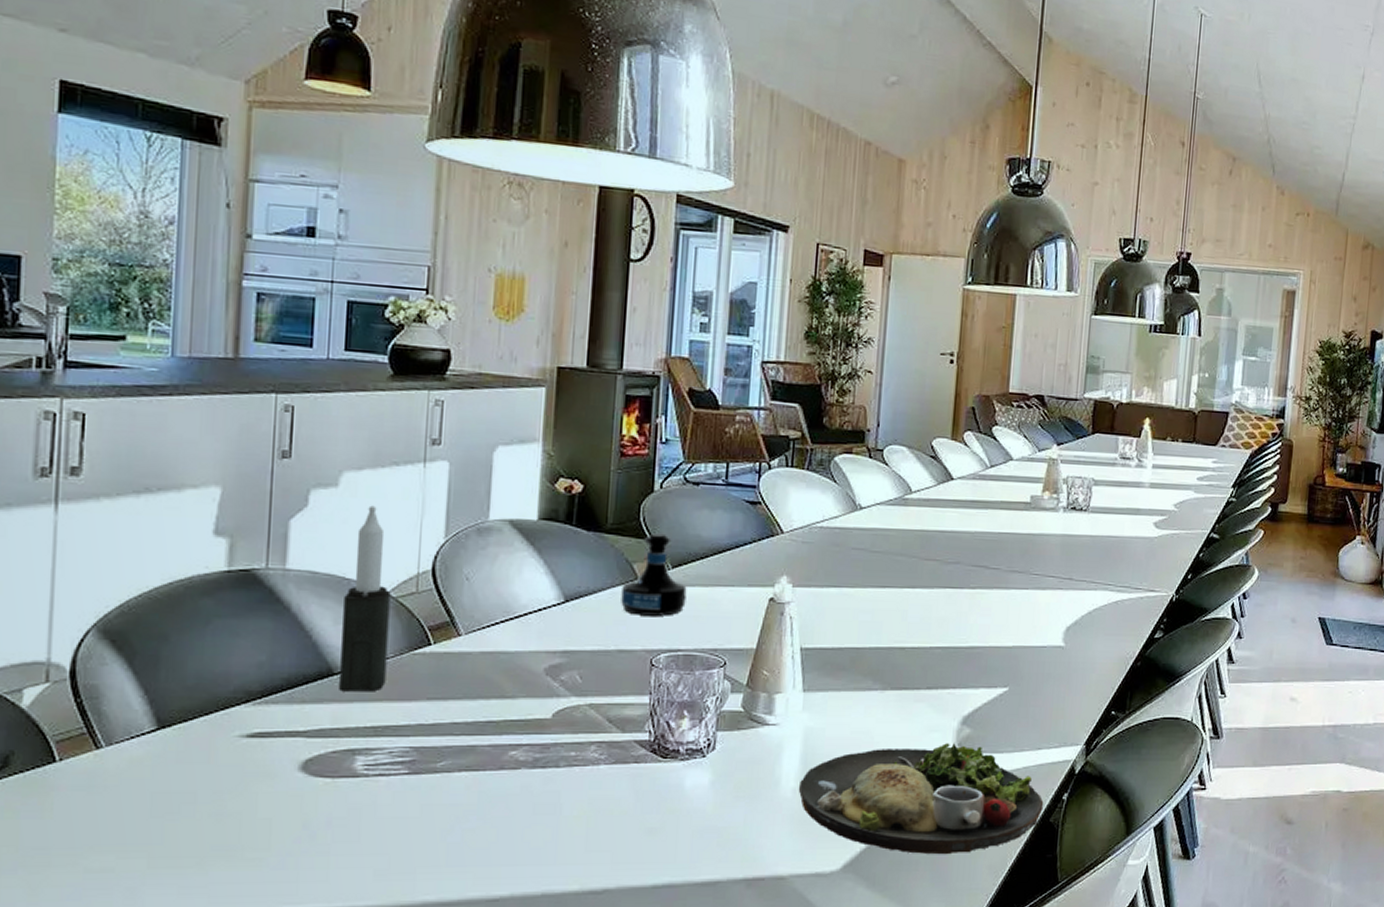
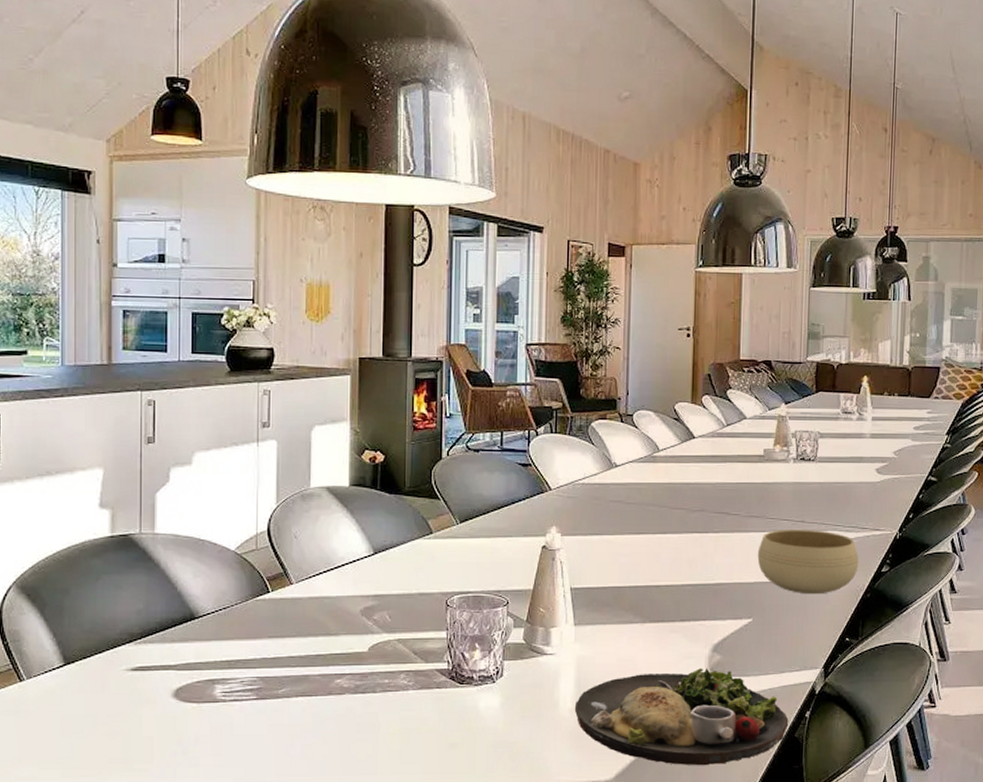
candle: present [339,505,391,692] -> none [200,479,236,632]
tequila bottle: present [621,533,687,616] -> none [419,494,473,564]
bowl: none [1017,587,1131,662] -> present [757,530,859,595]

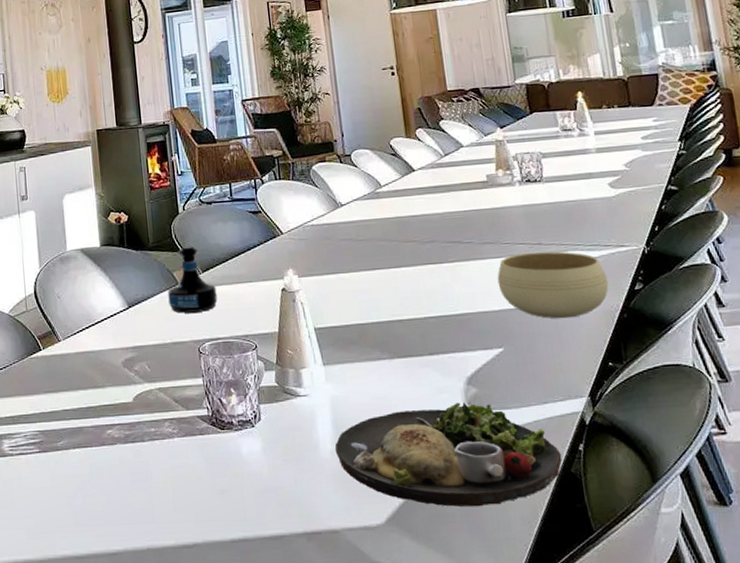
tequila bottle: none [419,494,473,564] -> present [168,246,218,313]

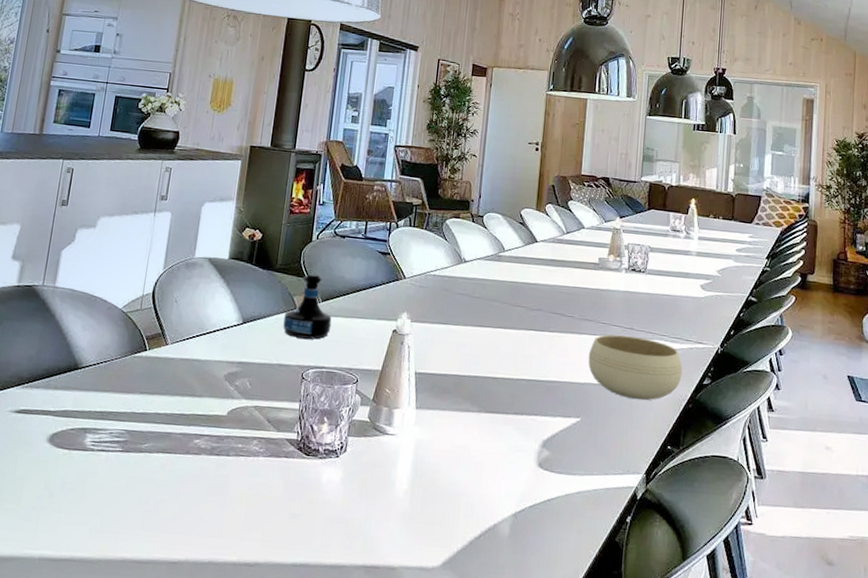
dinner plate: present [335,401,562,507] -> none [409,462,610,562]

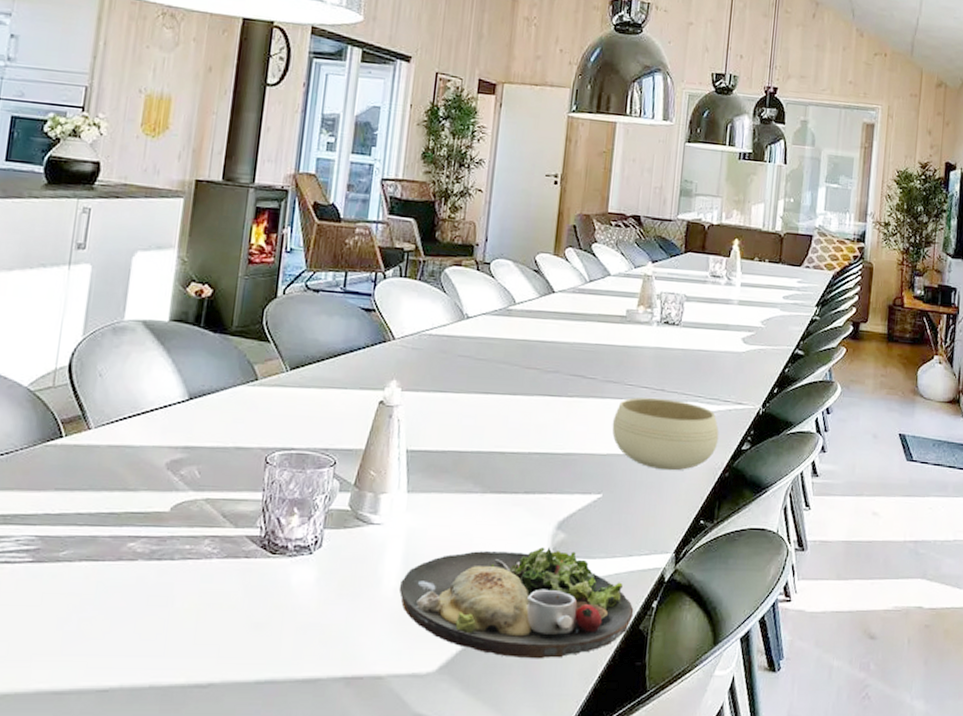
tequila bottle: present [283,273,332,339] -> none [241,336,303,416]
dinner plate: none [409,462,610,562] -> present [399,546,634,659]

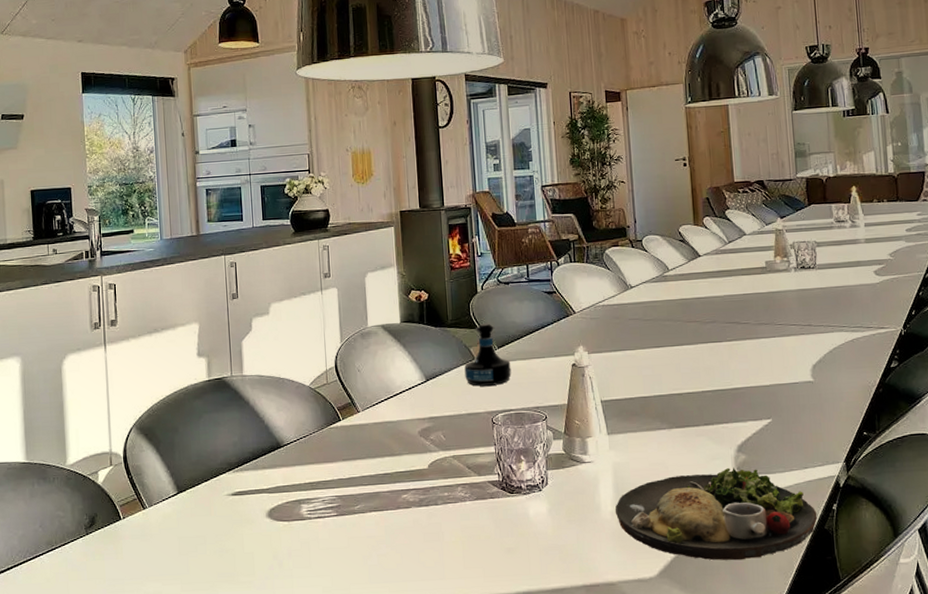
tequila bottle: none [241,336,303,416] -> present [464,323,511,386]
bowl: present [612,397,719,471] -> none [770,332,868,393]

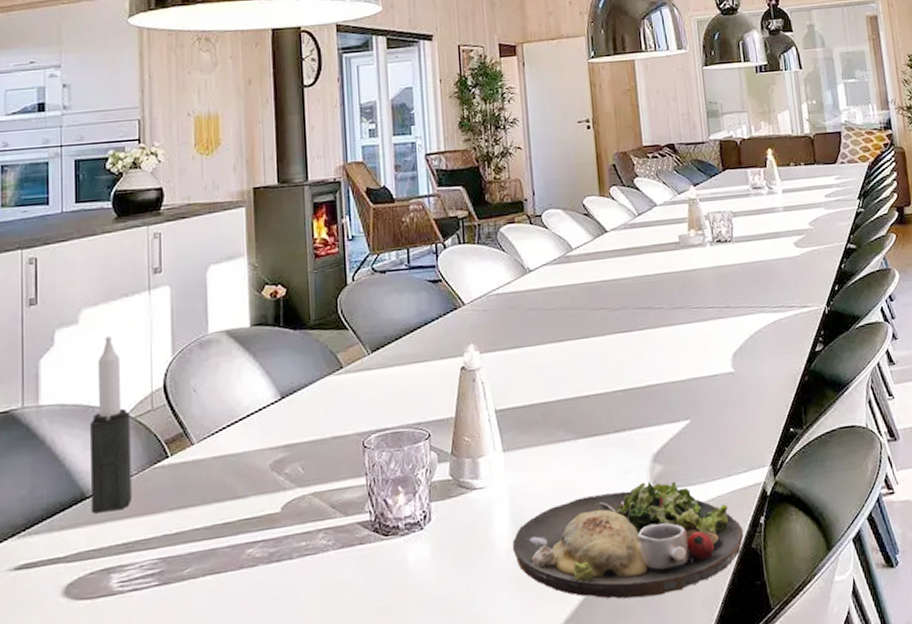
candle: none [281,325,315,459] -> present [90,336,132,514]
tequila bottle: present [464,323,511,386] -> none [329,322,388,402]

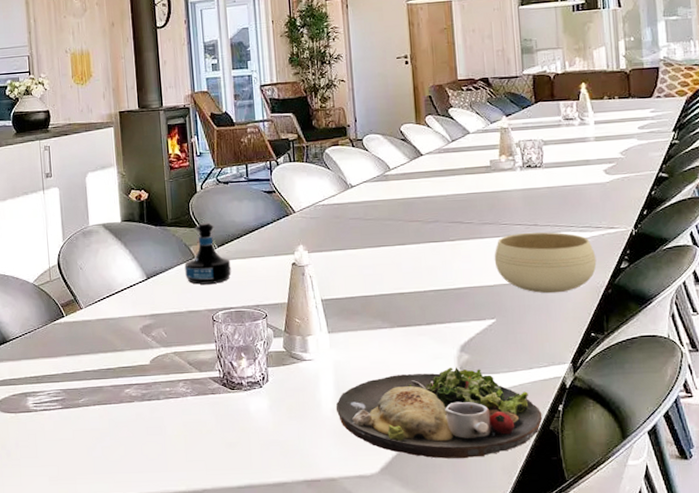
candle: present [90,336,132,514] -> none [6,224,39,353]
tequila bottle: none [329,322,388,402] -> present [184,222,231,285]
bowl: none [686,314,792,386] -> present [494,232,597,294]

